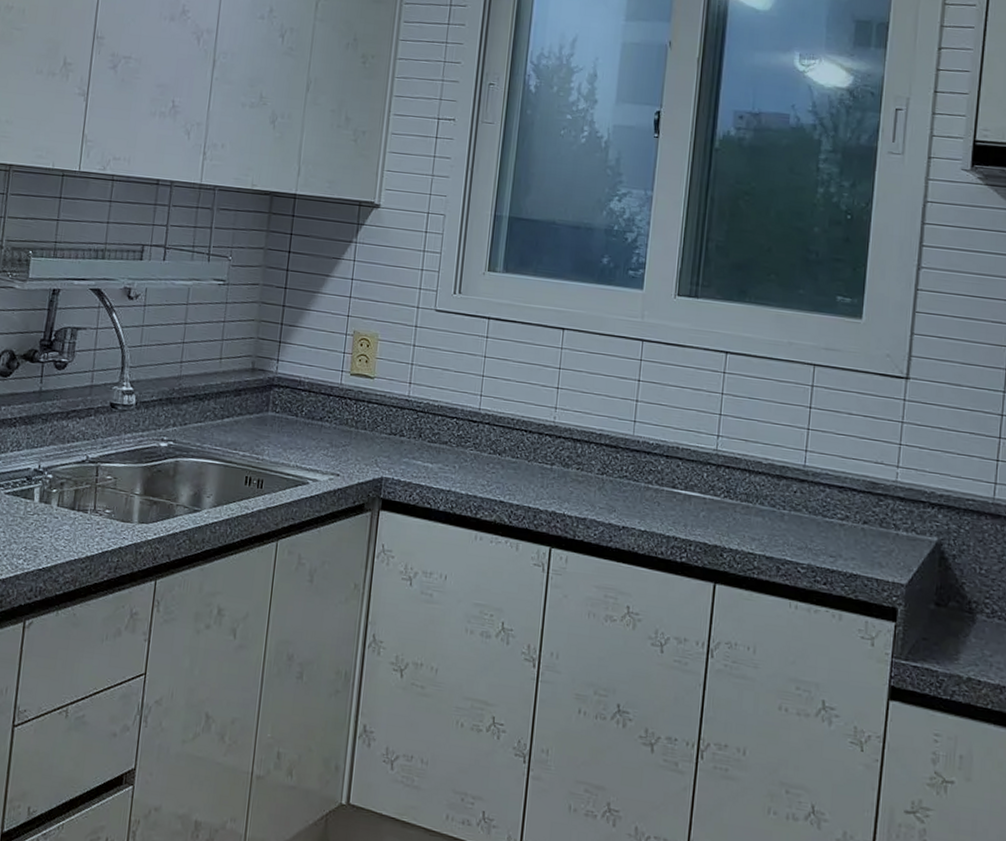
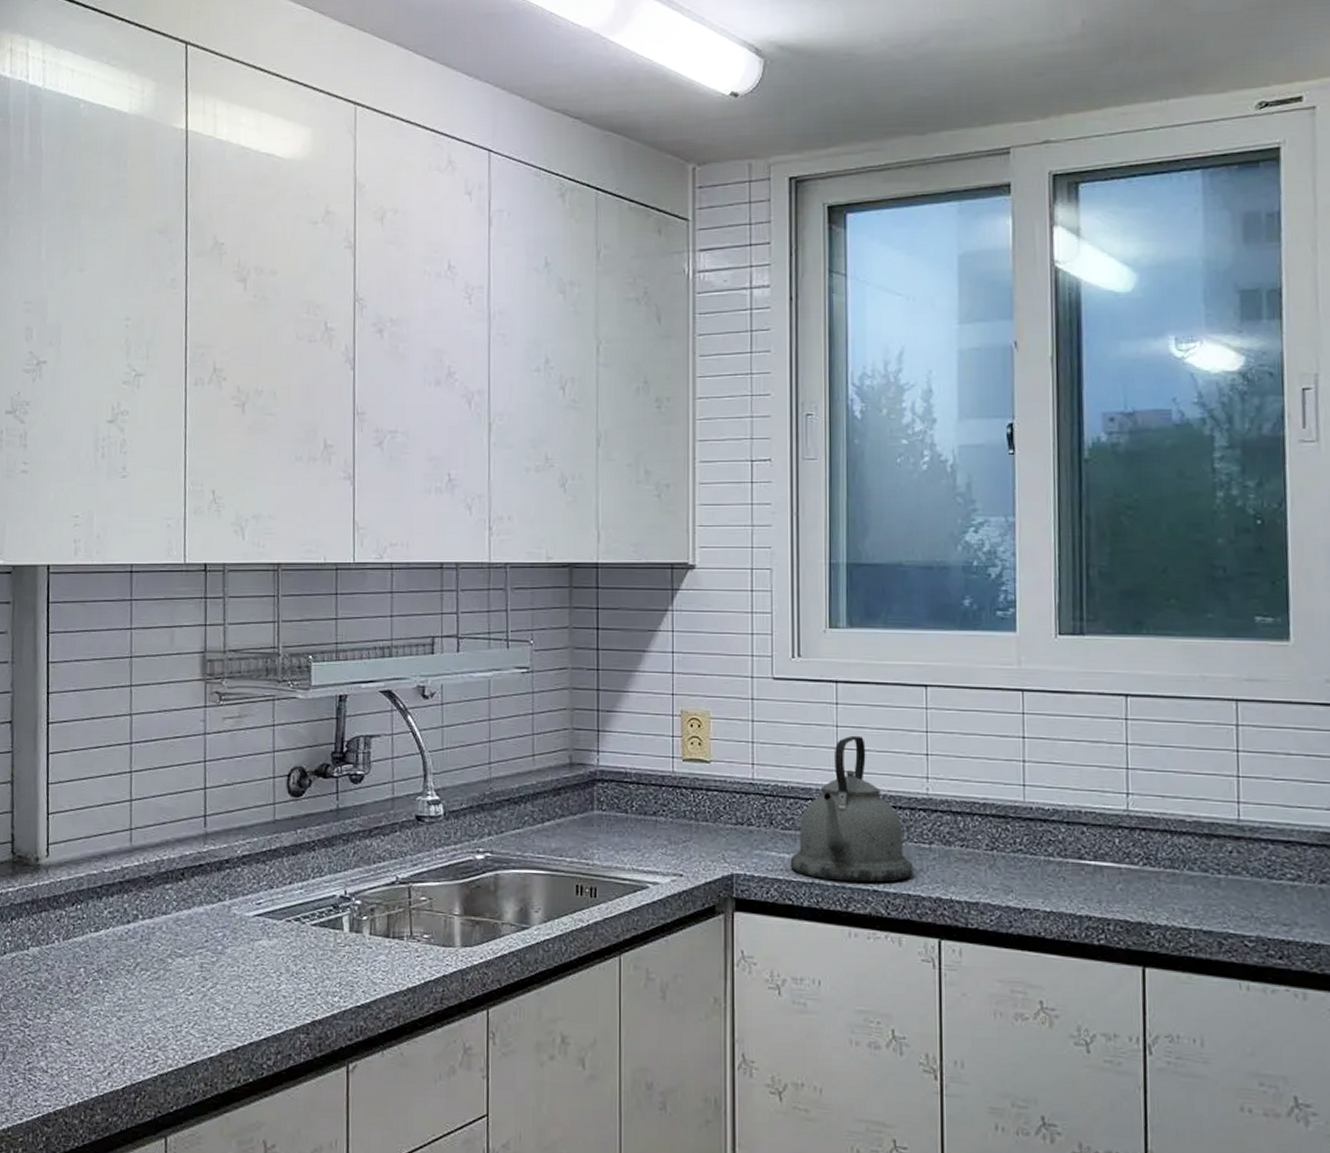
kettle: none [432,366,536,495] -> present [790,735,913,883]

